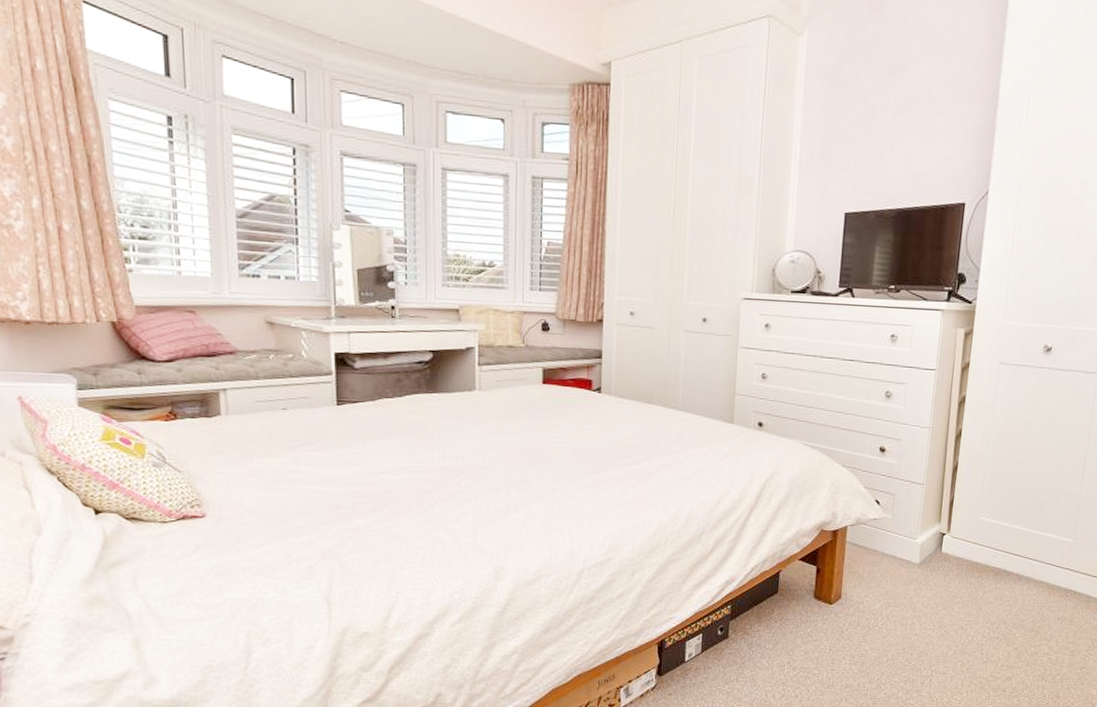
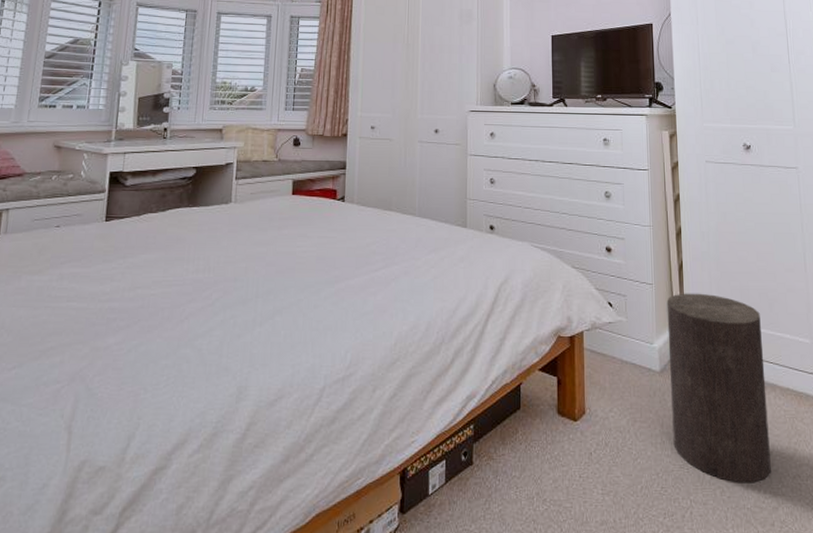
stool: none [923,493,1028,658] -> present [667,293,771,484]

